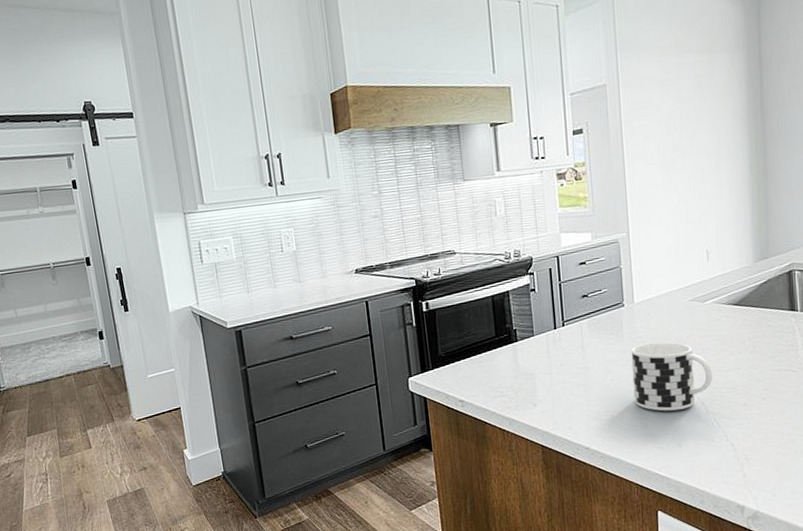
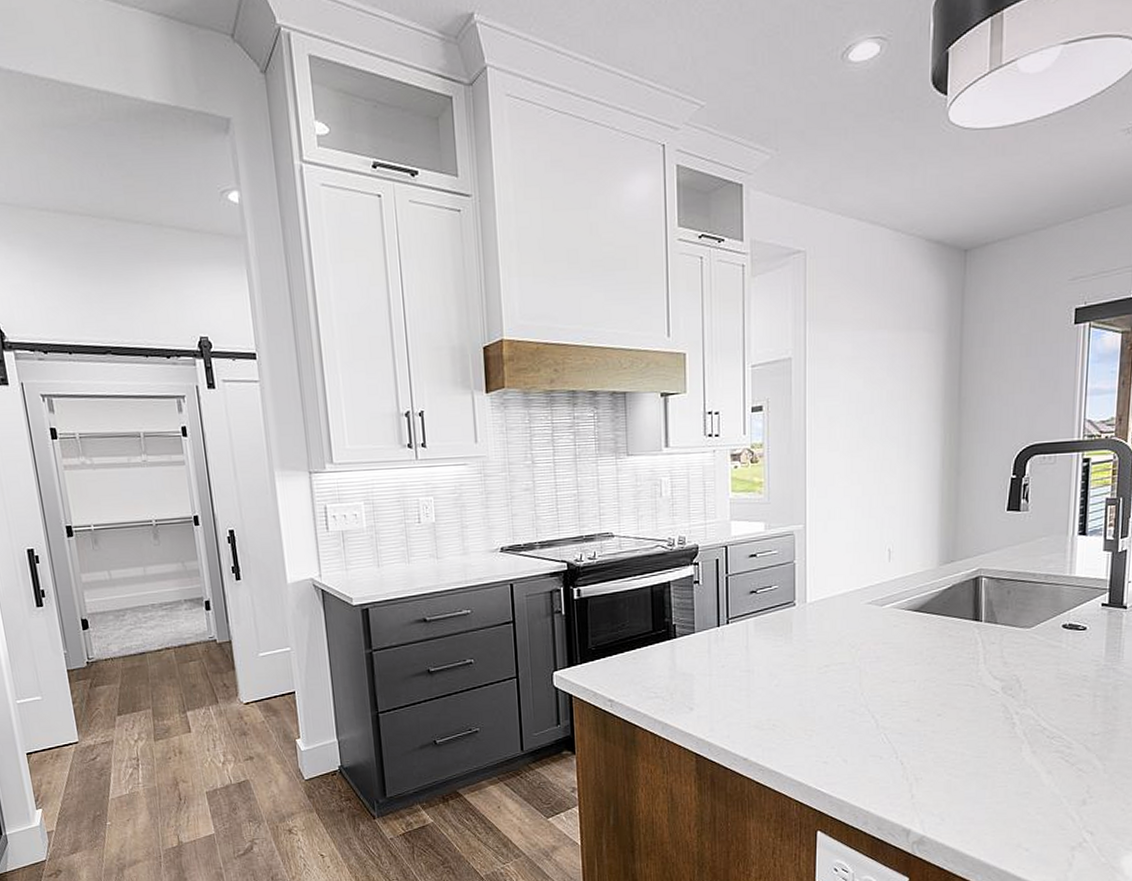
cup: present [631,342,713,411] -> none [799,647,887,723]

